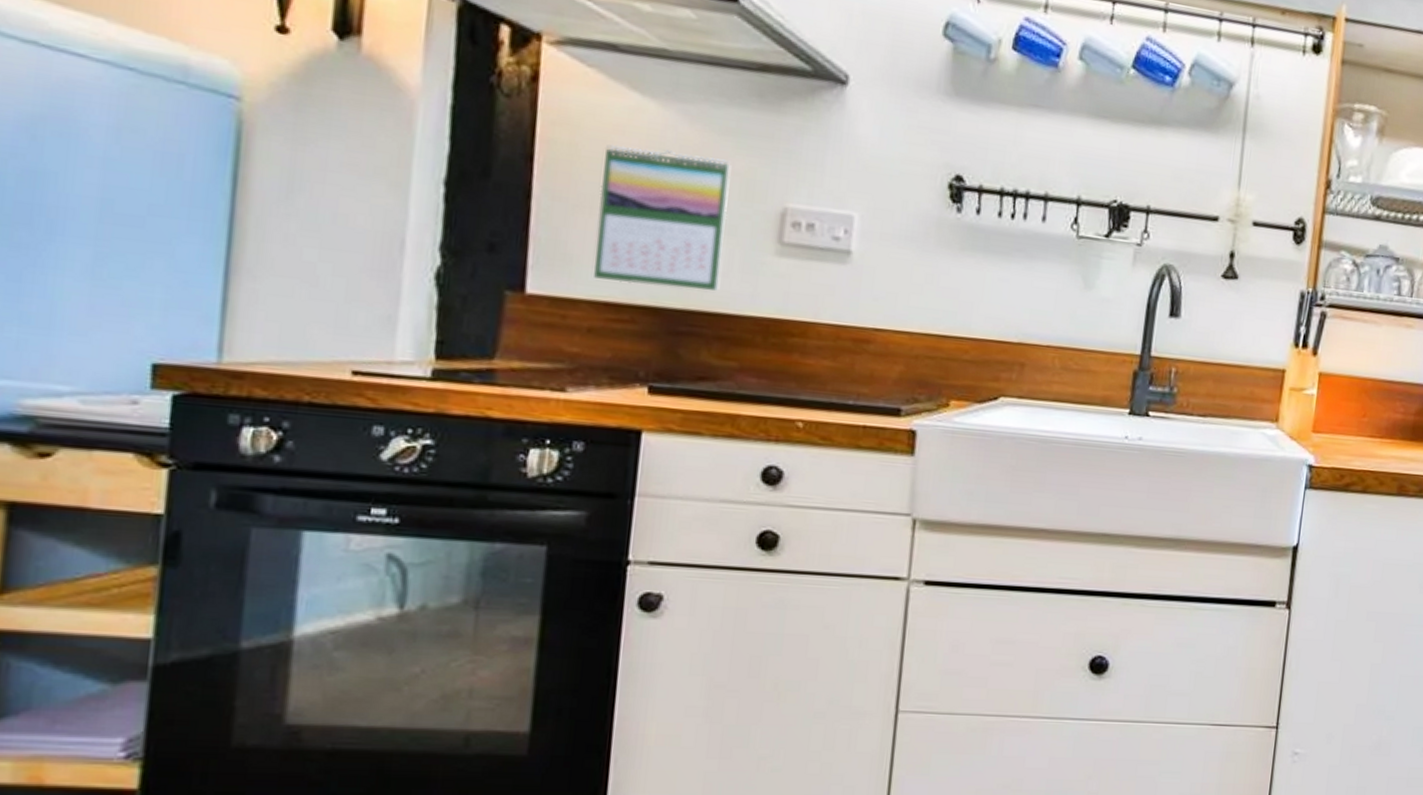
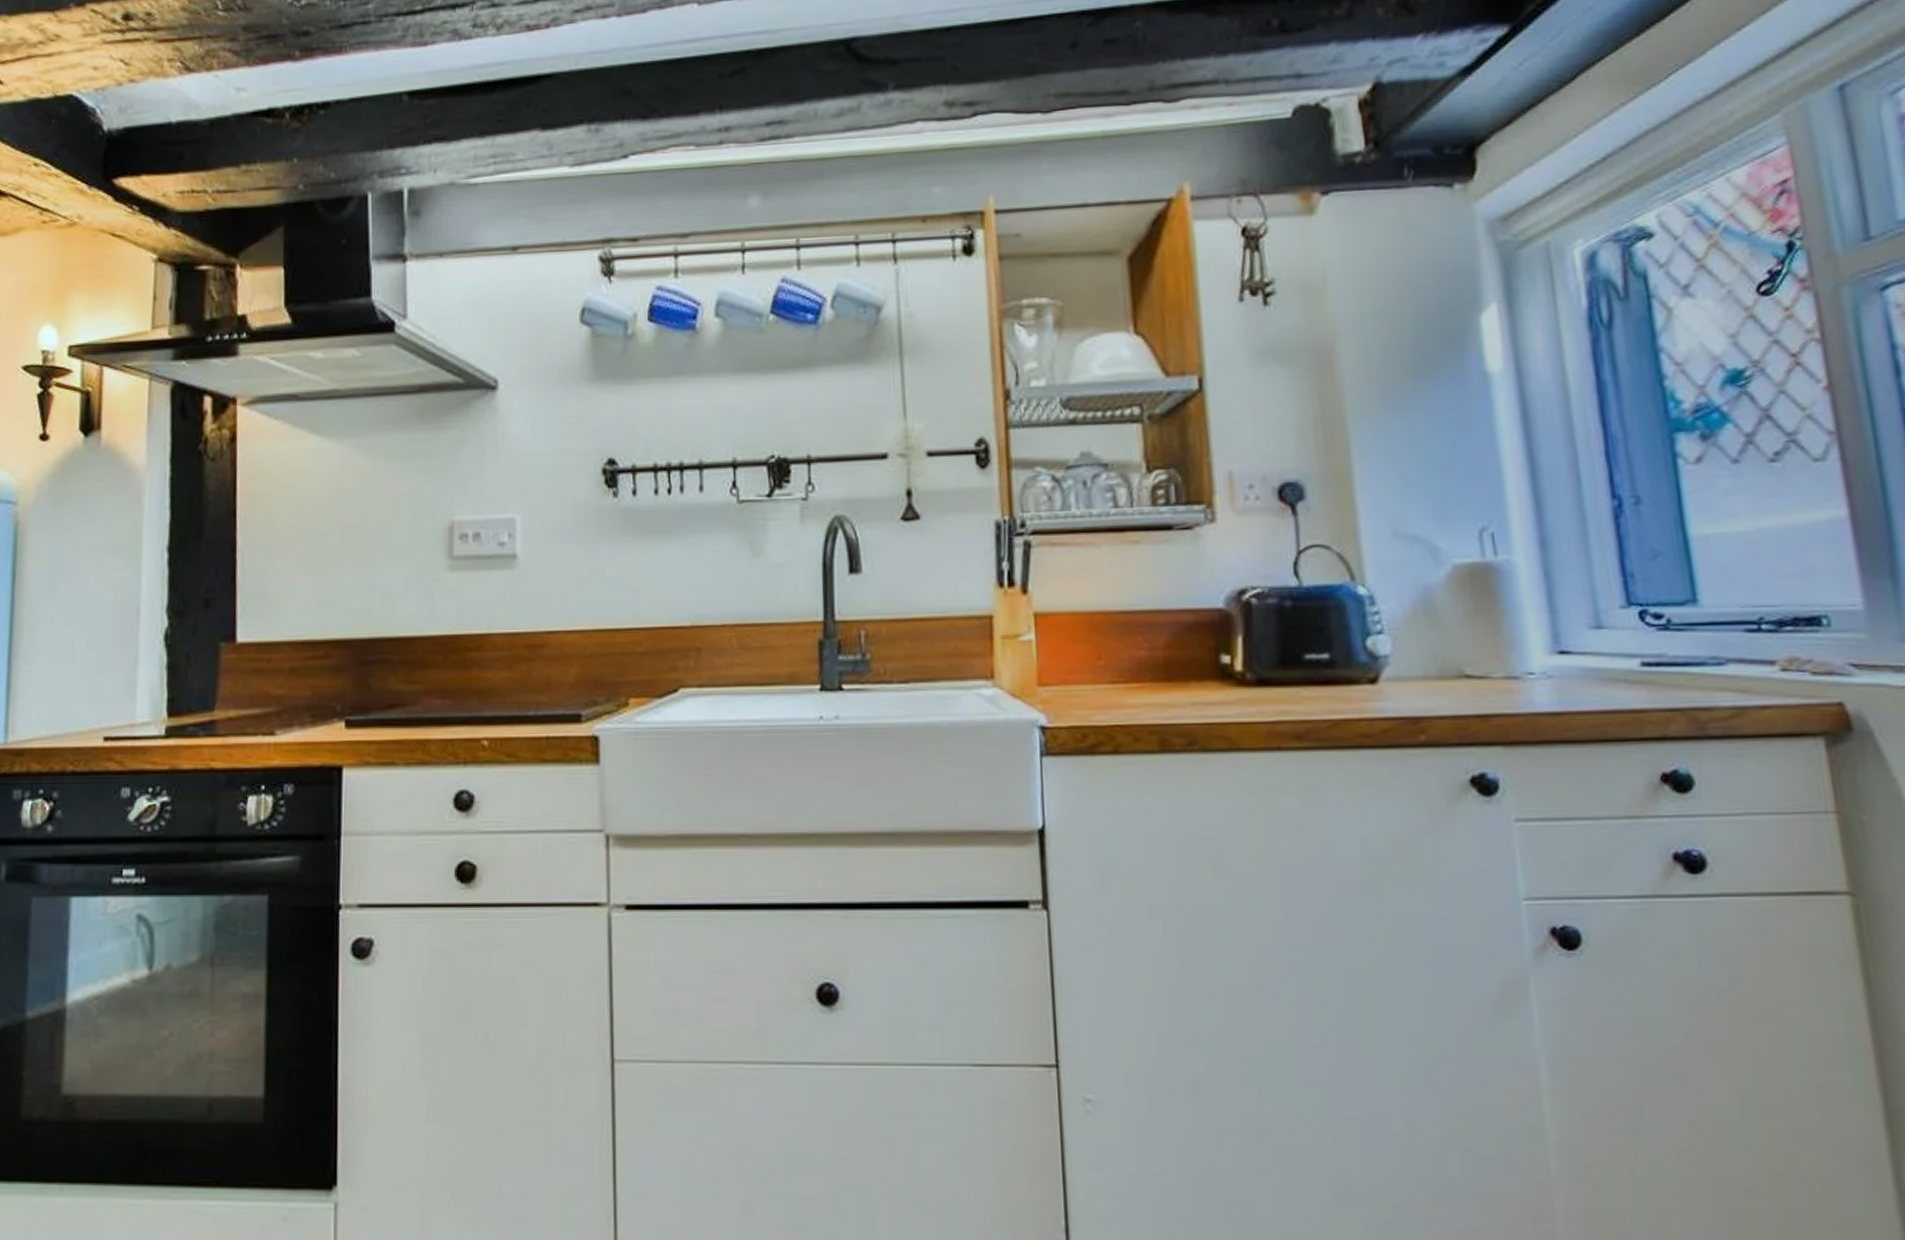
calendar: present [594,144,731,291] -> none [291,484,402,620]

